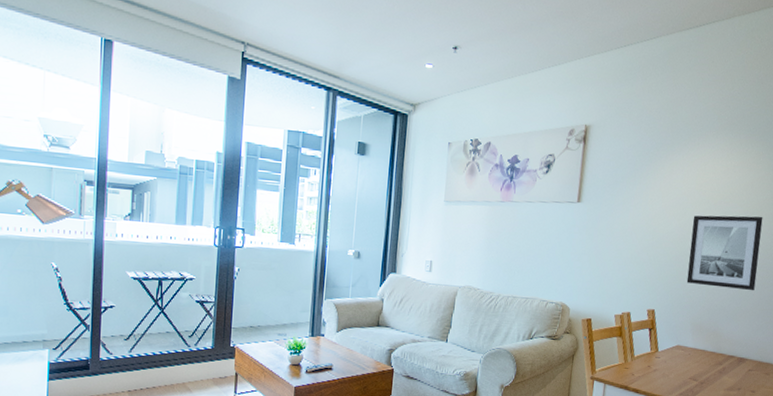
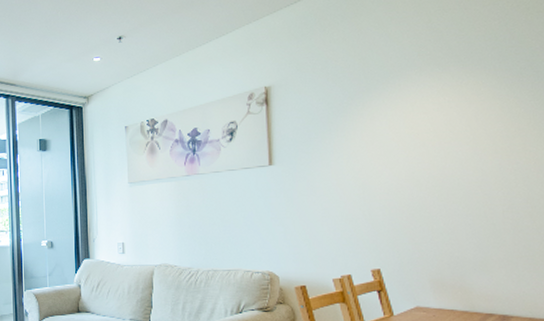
wall art: present [686,215,763,291] -> none [408,151,505,237]

